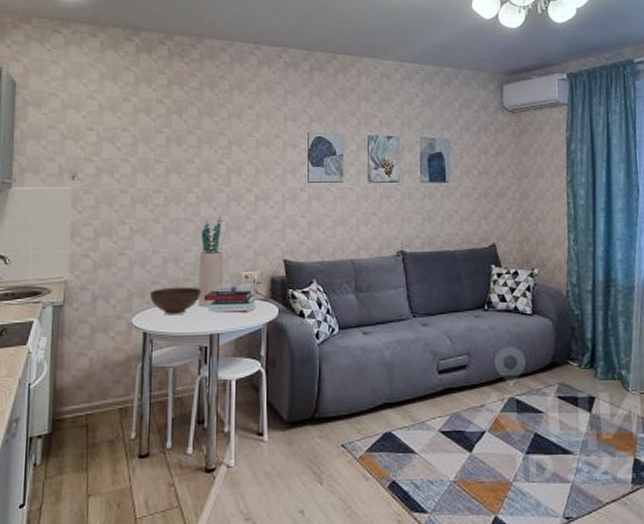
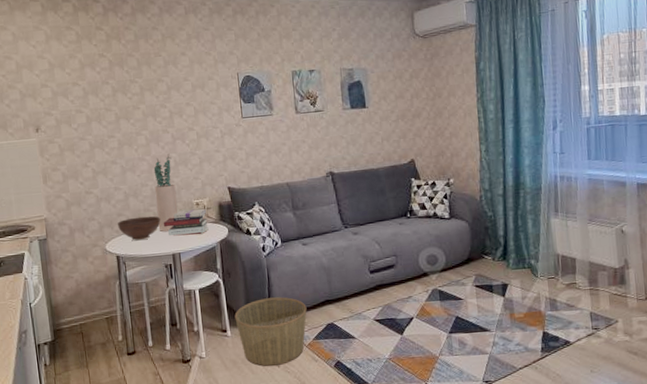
basket: none [275,396,361,484] -> present [234,297,307,367]

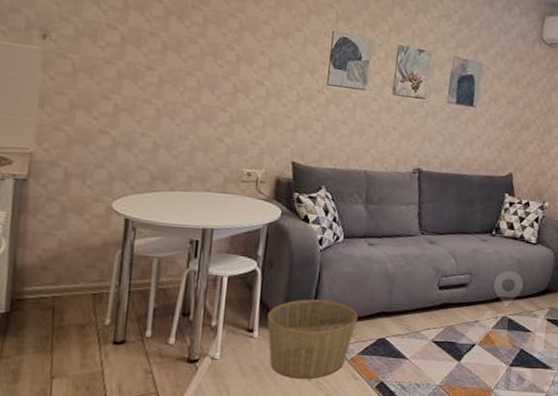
bowl: present [118,215,161,241] -> none [135,174,196,205]
vase: present [153,154,178,232] -> none [191,106,227,201]
books: present [163,208,209,236] -> none [198,177,259,212]

